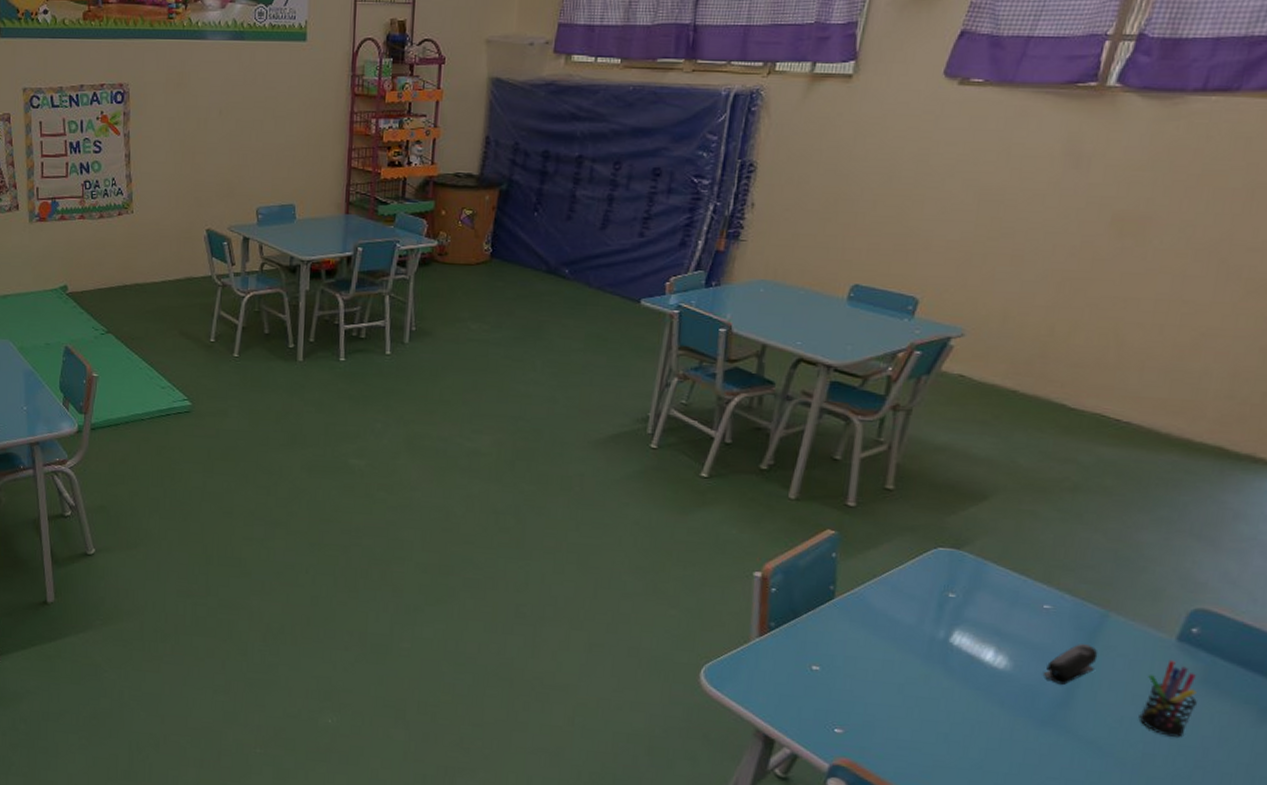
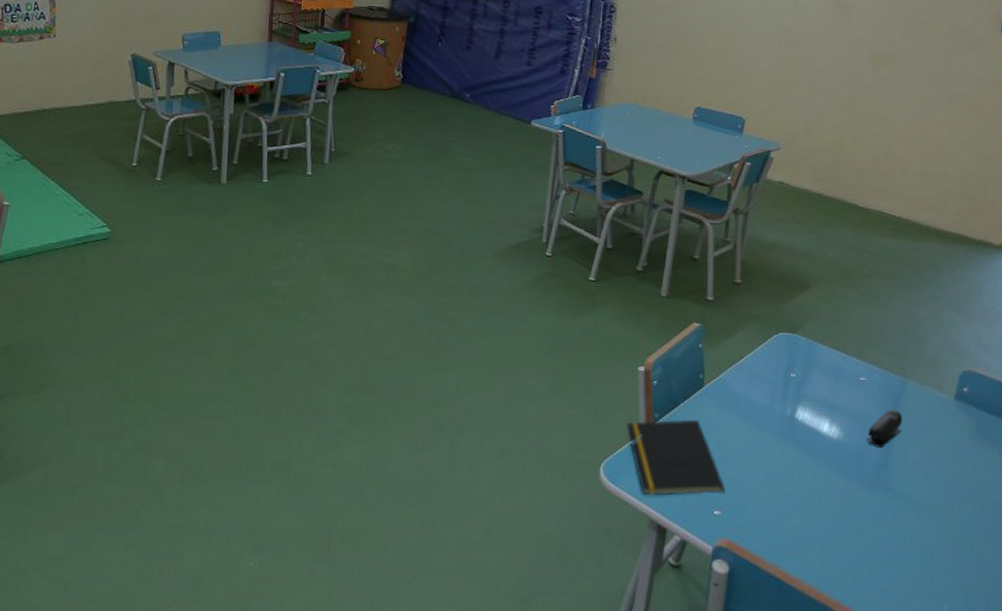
notepad: none [734,628,852,713] -> present [626,419,726,496]
pen holder: present [1139,659,1197,738] -> none [937,417,975,485]

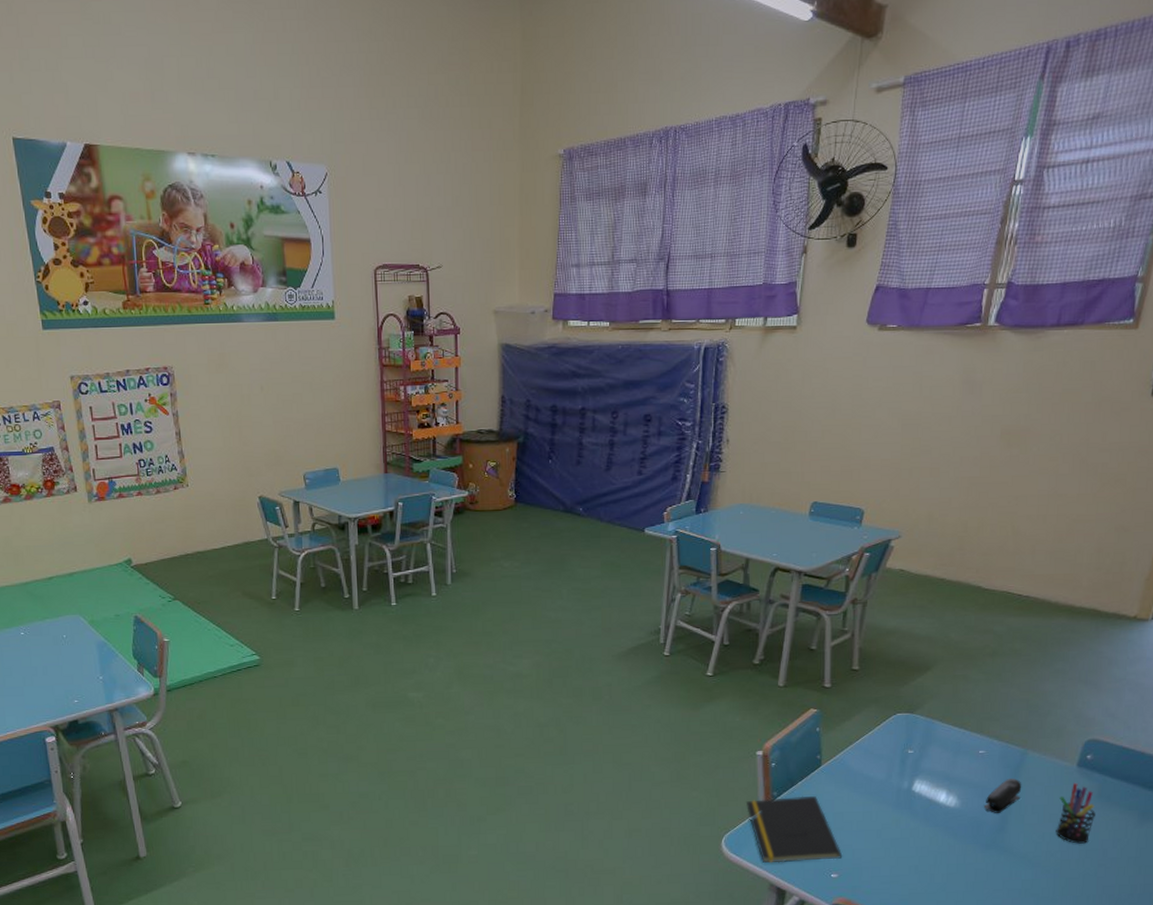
pen holder: none [937,417,975,485] -> present [1056,782,1095,844]

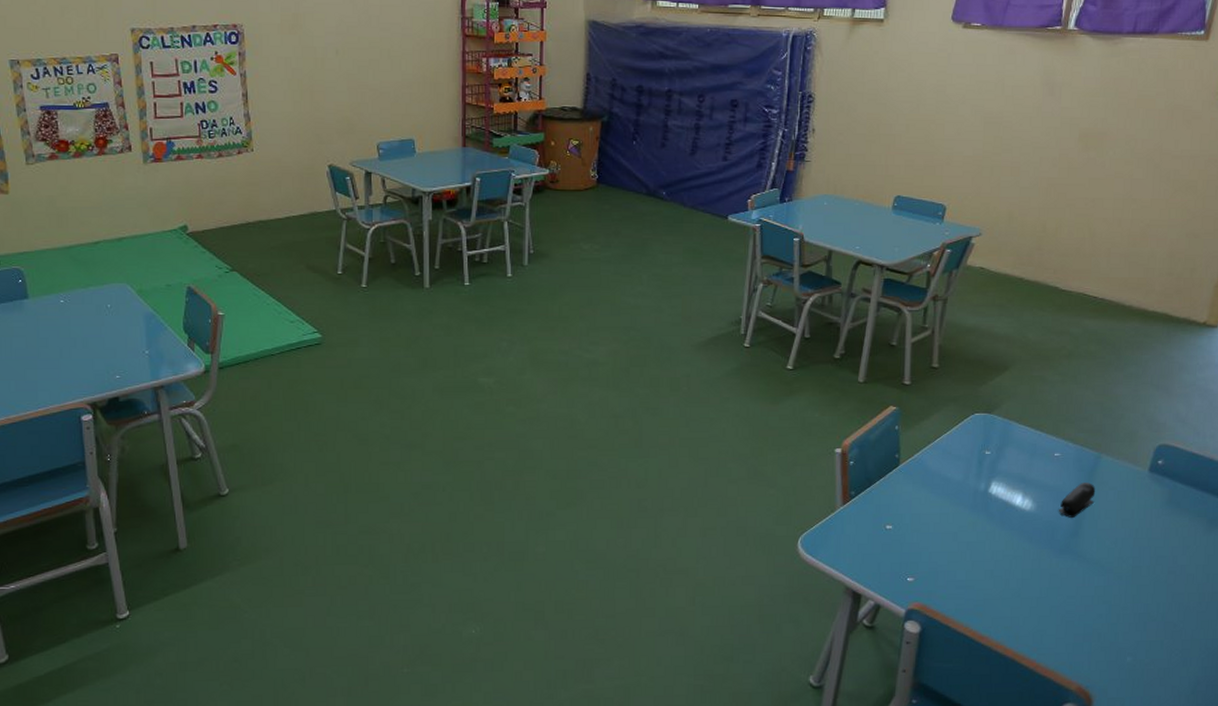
notepad: present [745,795,843,864] -> none [823,495,919,566]
pen holder: present [1056,782,1095,844] -> none [1128,488,1166,550]

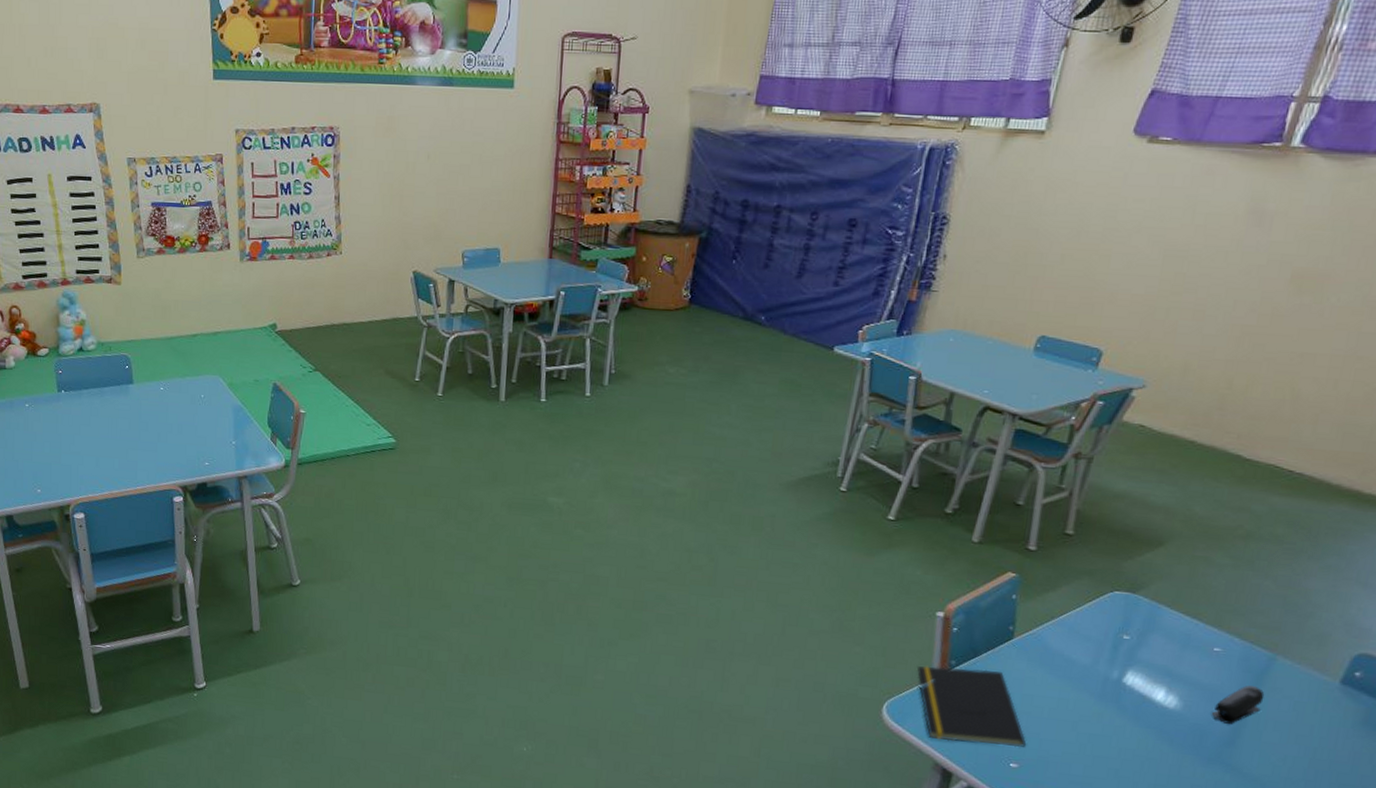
notepad: none [823,495,919,566] -> present [916,666,1027,748]

